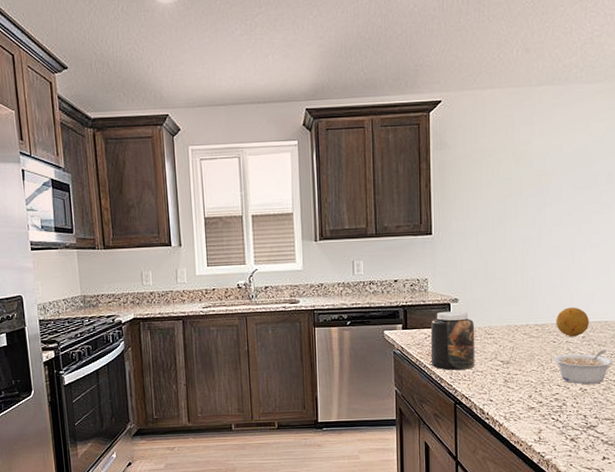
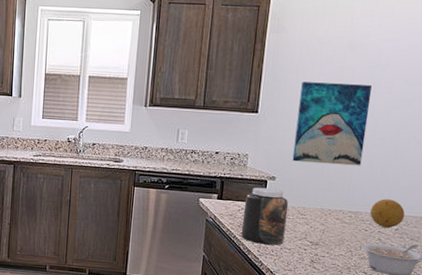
wall art: none [472,194,542,281] -> present [292,82,372,166]

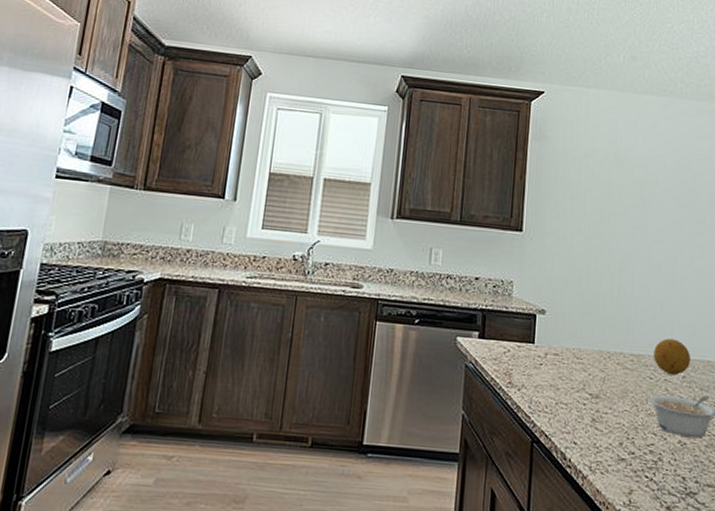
jar: present [241,187,289,245] -> none [508,322,562,399]
wall art: present [292,82,372,166] -> none [563,197,643,298]

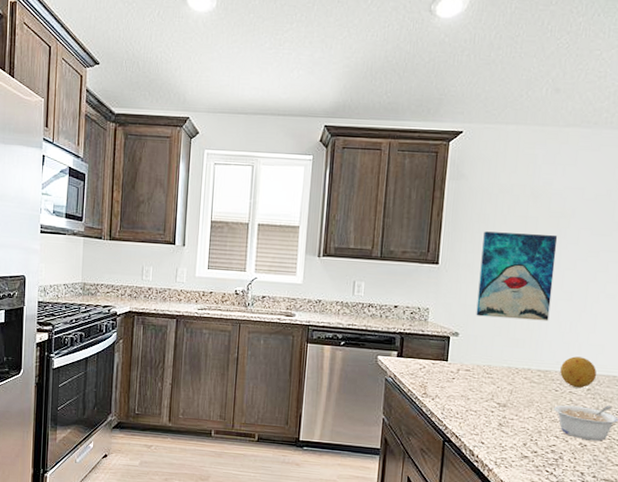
wall art: none [563,197,643,298] -> present [476,231,558,321]

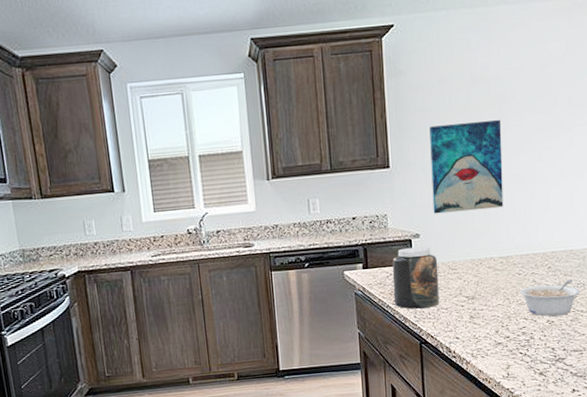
jar: none [423,343,474,407] -> present [392,247,440,309]
fruit: present [560,356,596,389] -> none [521,237,554,268]

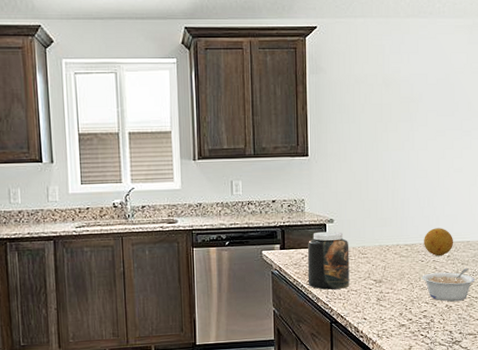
wall art: present [429,120,504,214] -> none [346,120,410,202]
fruit: none [521,237,554,268] -> present [424,228,453,257]

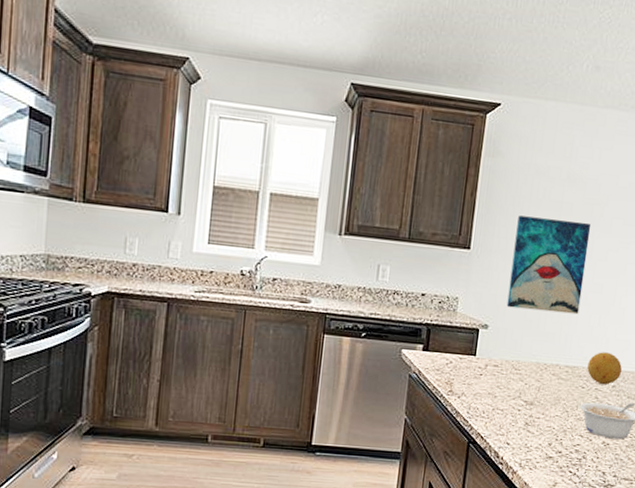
jar: present [307,231,350,290] -> none [448,336,502,406]
wall art: none [346,120,410,202] -> present [506,215,591,315]

